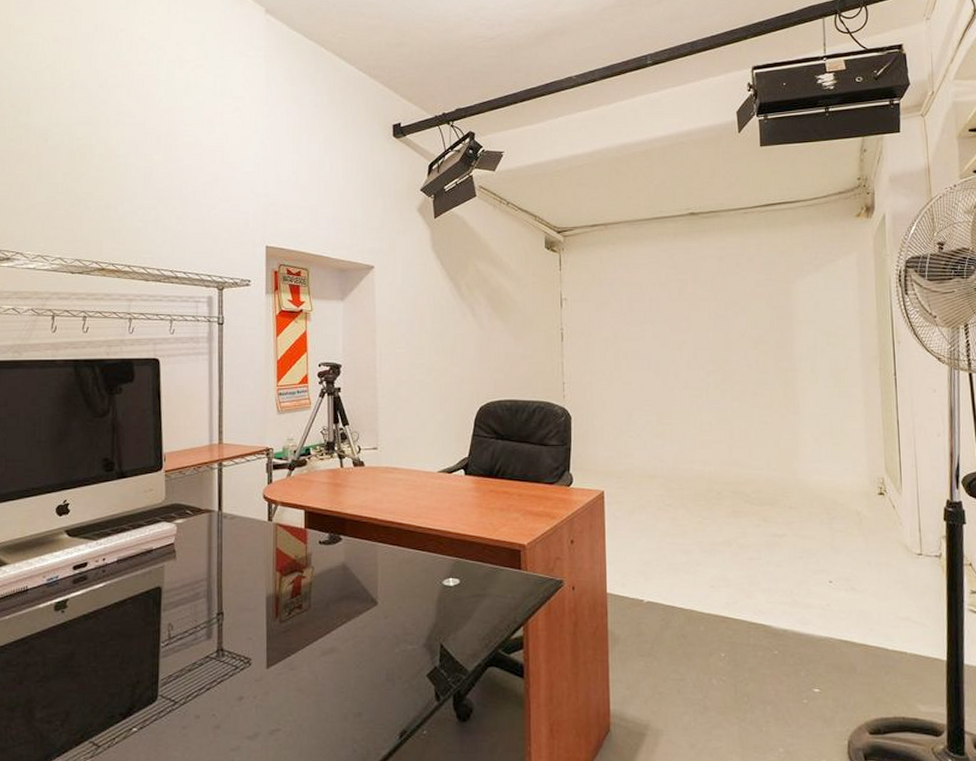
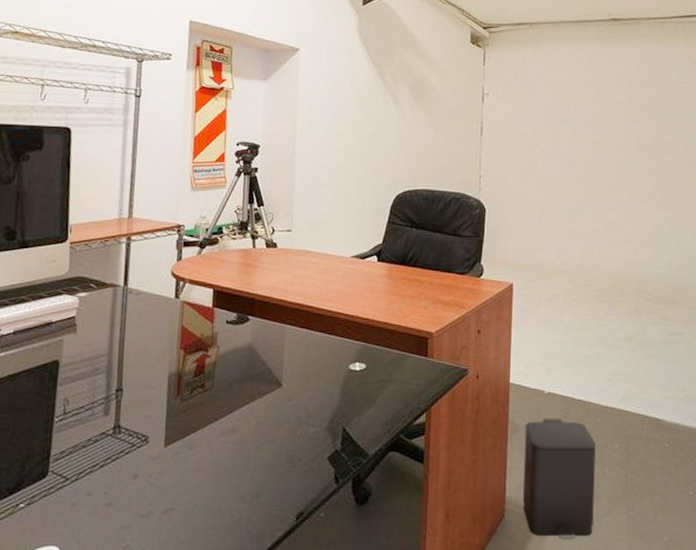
pedal bin: none [625,627,703,753] -> present [522,418,596,540]

